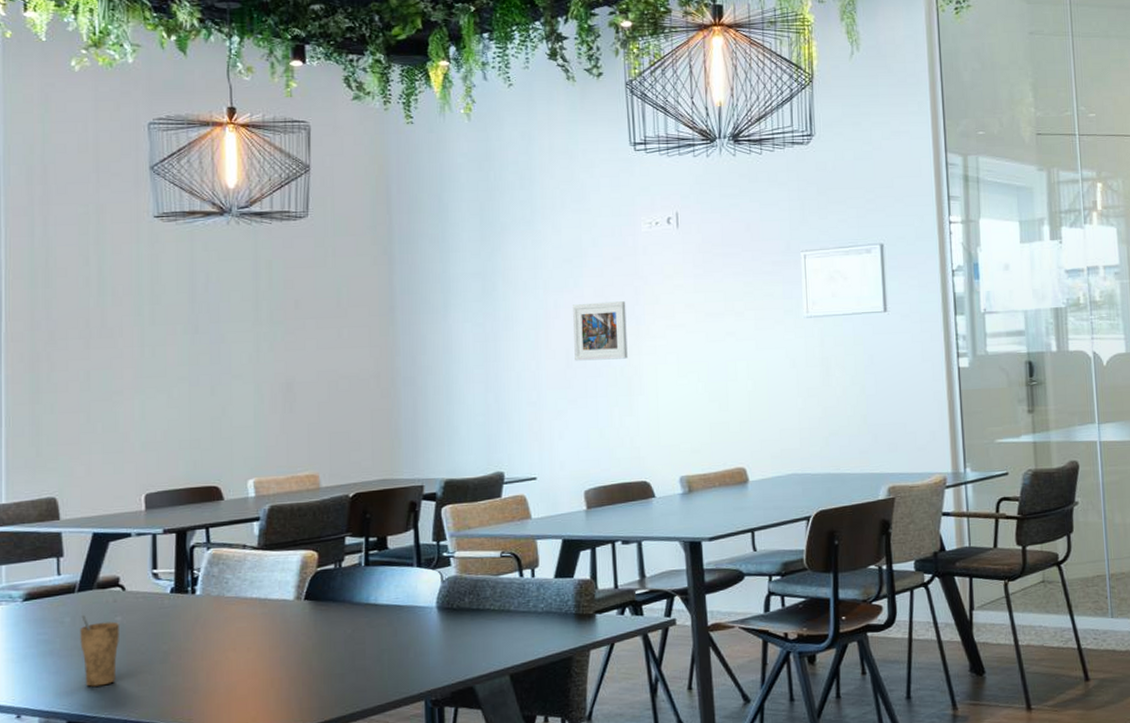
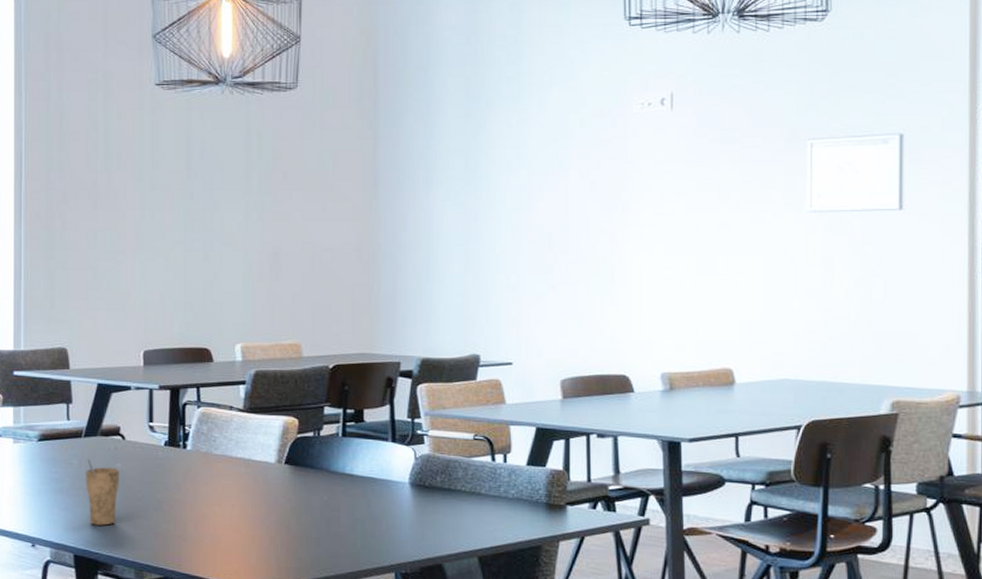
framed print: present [573,301,628,361] -> none [556,186,612,246]

